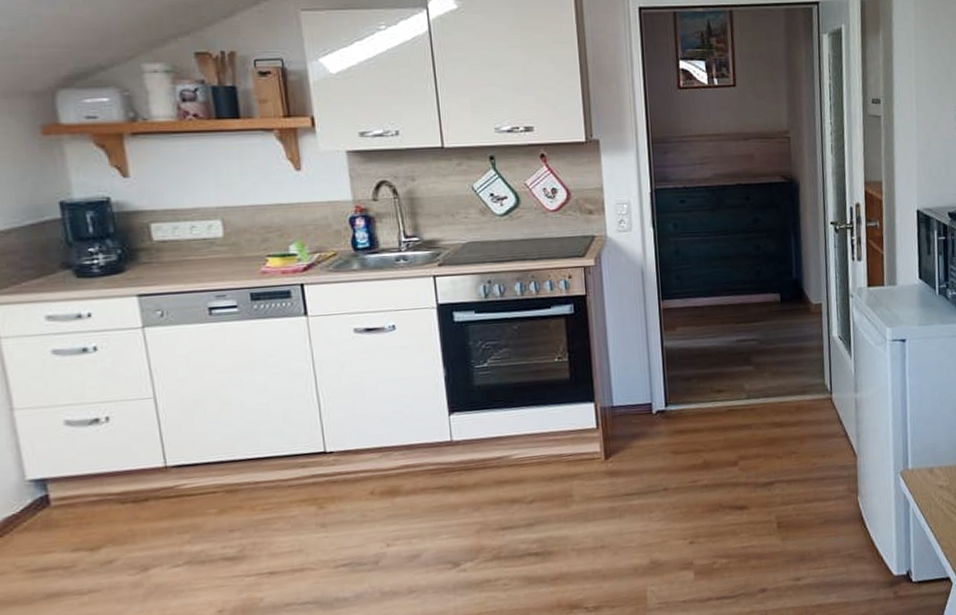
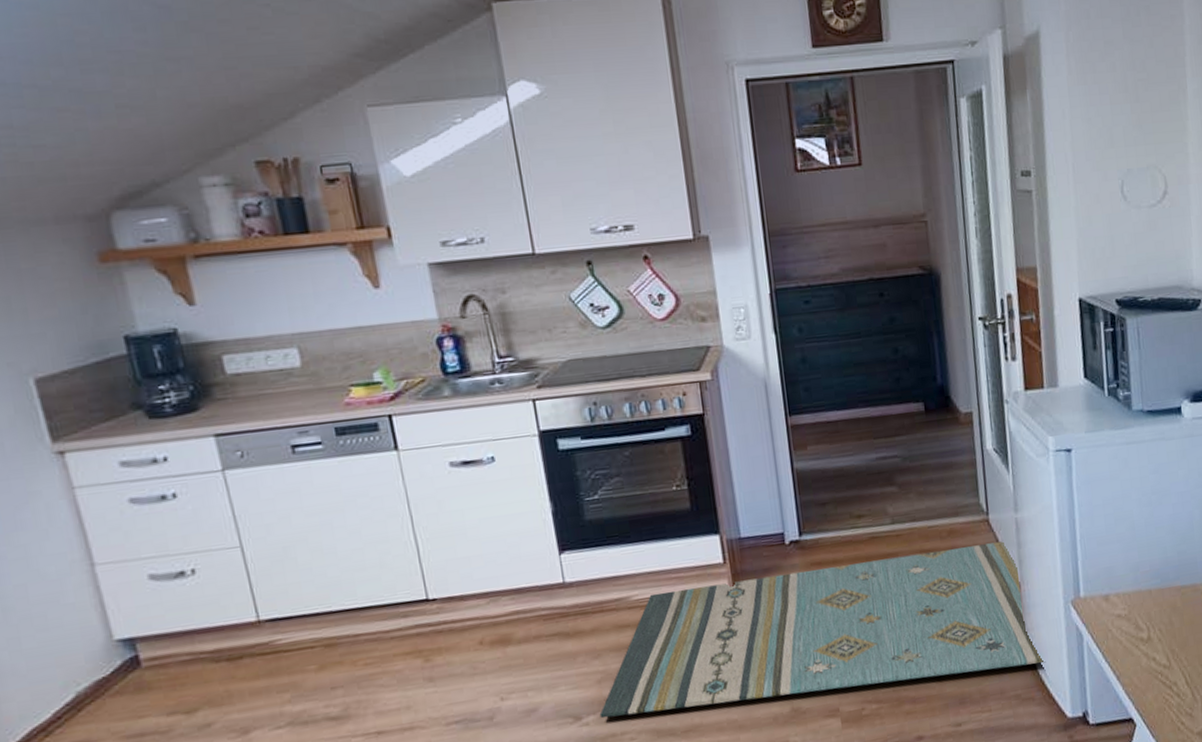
rug: none [476,418,877,565] -> present [599,541,1046,718]

